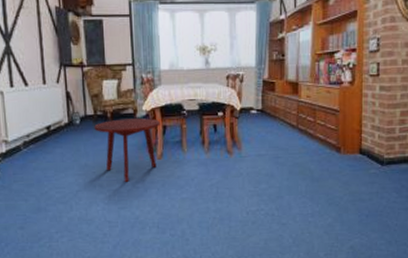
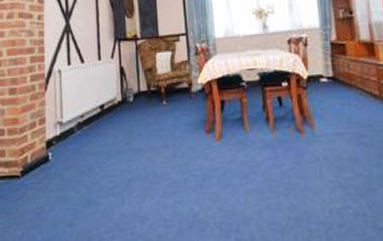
side table: present [94,118,160,183] -> none [148,92,218,170]

